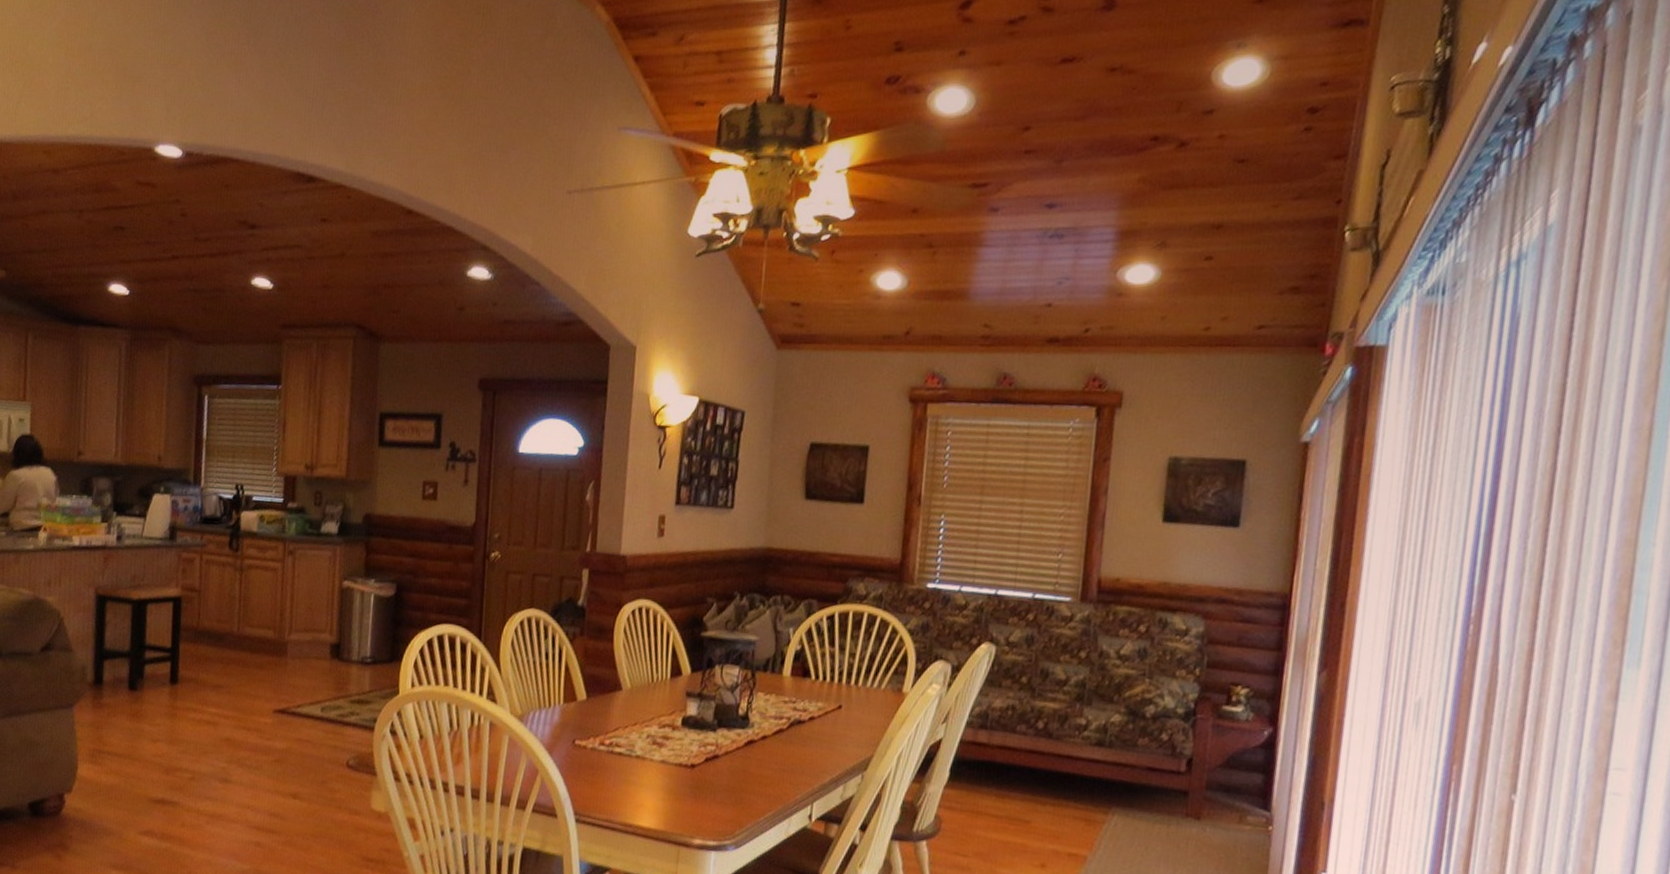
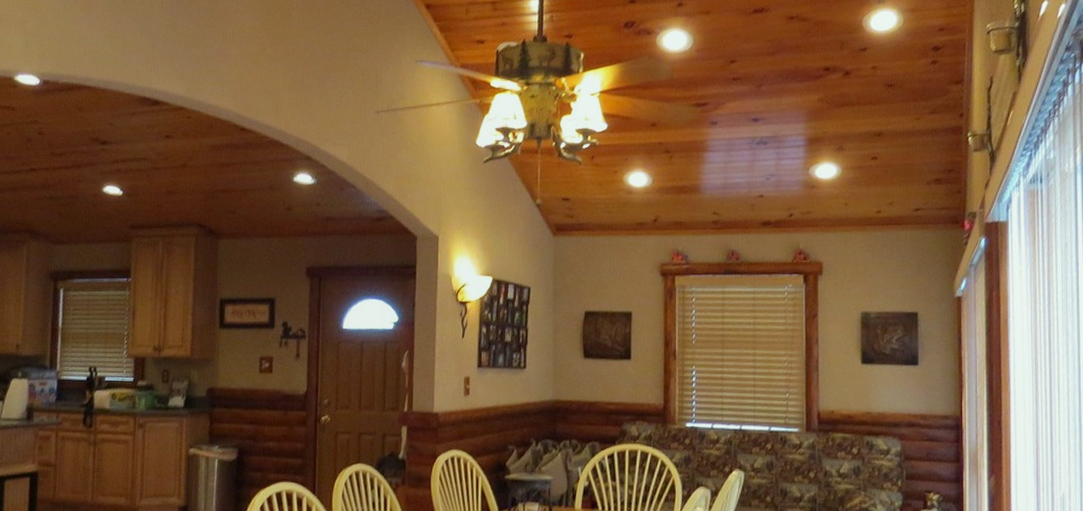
kettle: present [200,492,230,524] -> none [56,375,84,404]

